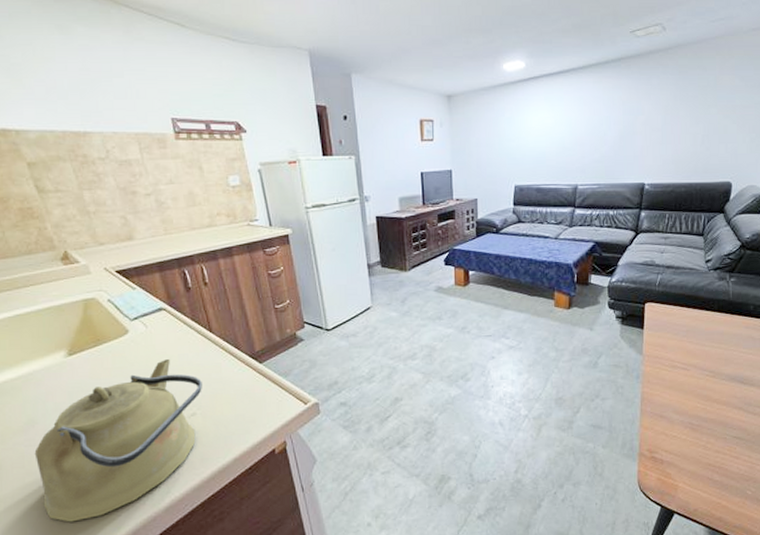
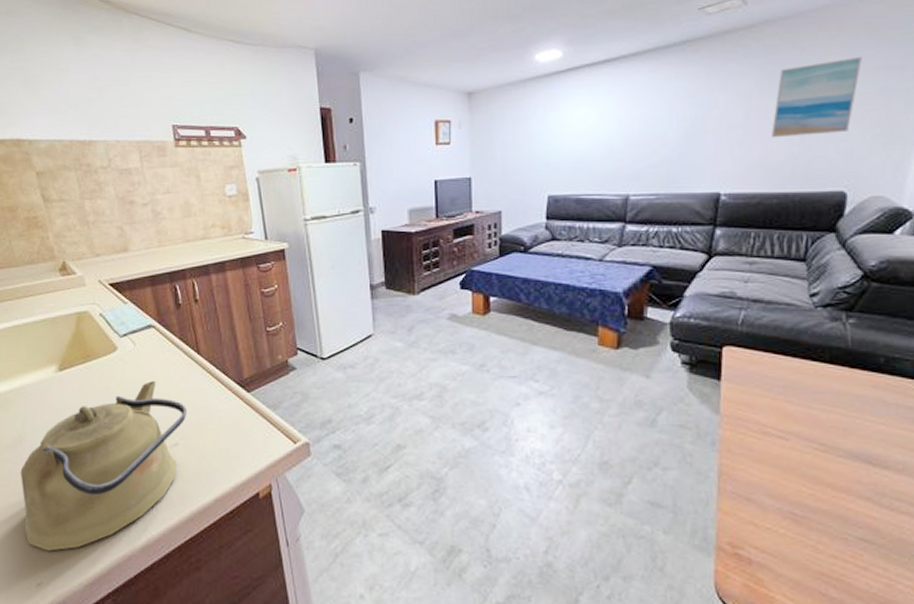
wall art: none [681,77,745,140] -> present [771,56,862,138]

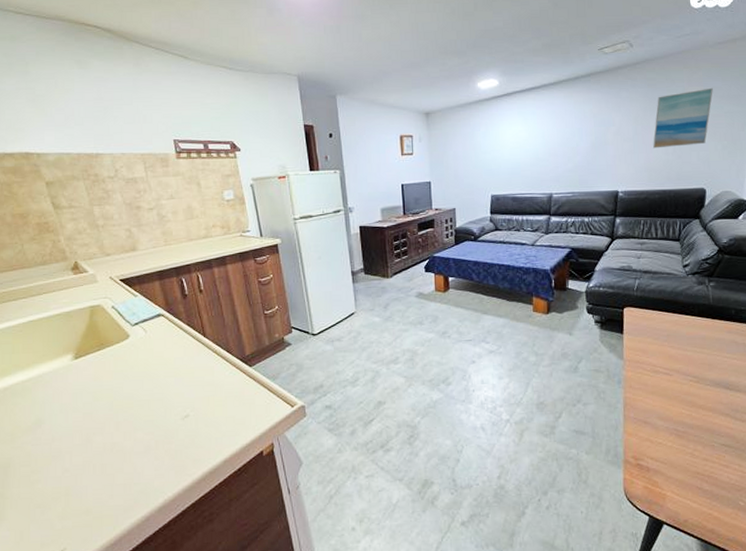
kettle: present [20,381,187,551] -> none [40,363,196,520]

